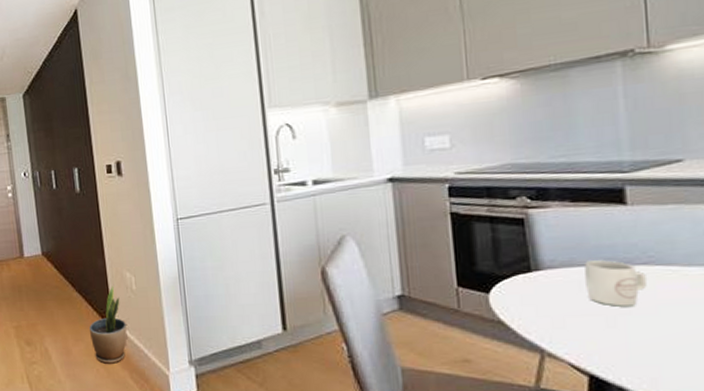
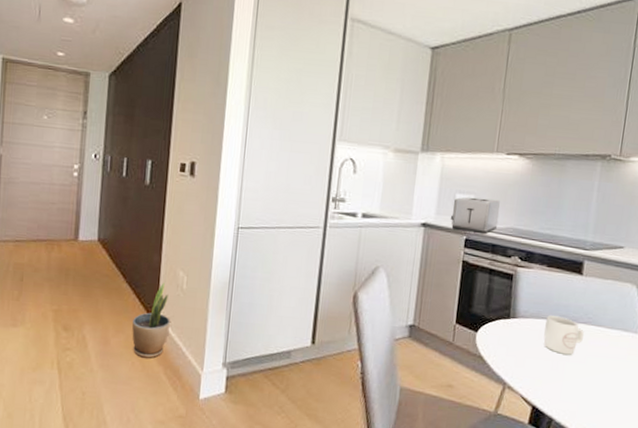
toaster: none [423,134,489,178] -> present [451,197,500,235]

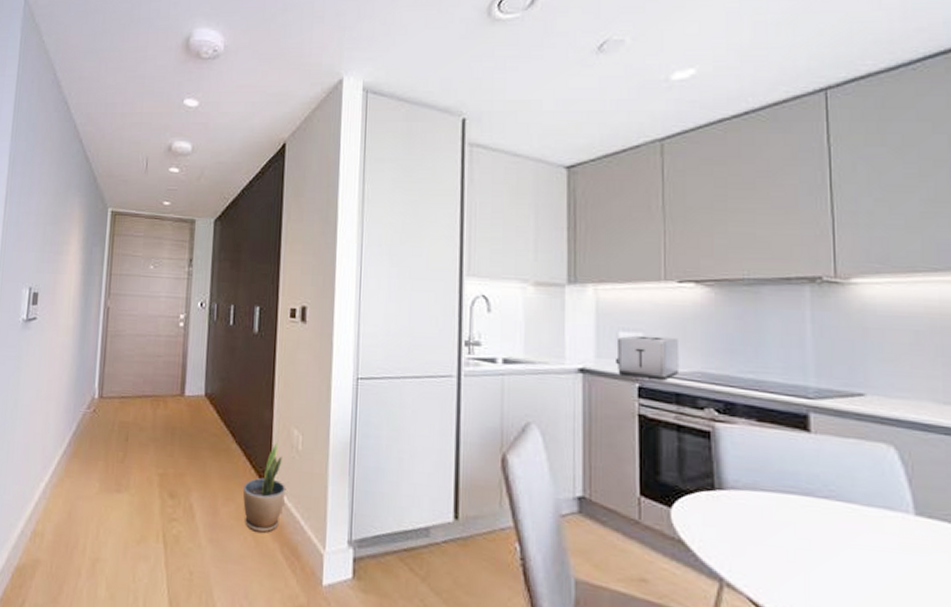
mug: present [543,315,584,355] -> none [768,486,827,542]

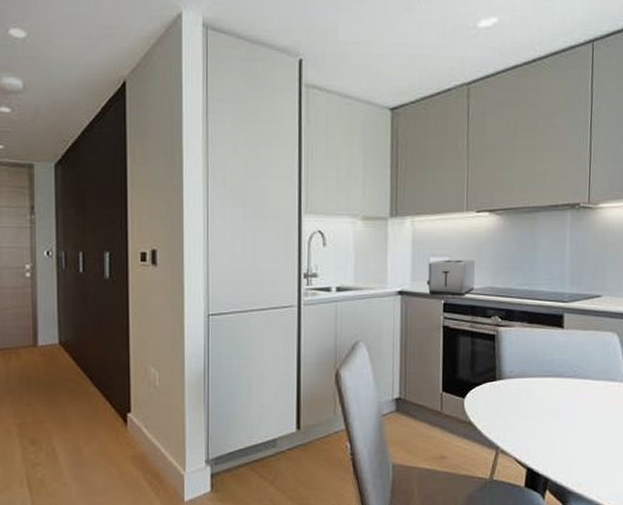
potted plant: present [243,442,285,533] -> none [105,381,145,464]

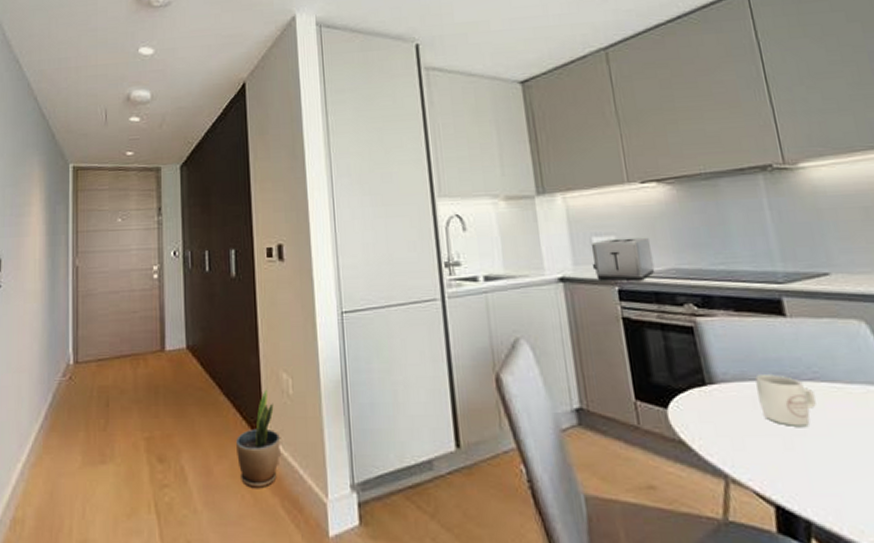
potted plant: none [105,381,145,464] -> present [236,389,280,488]
mug: none [531,373,571,411] -> present [755,375,816,426]

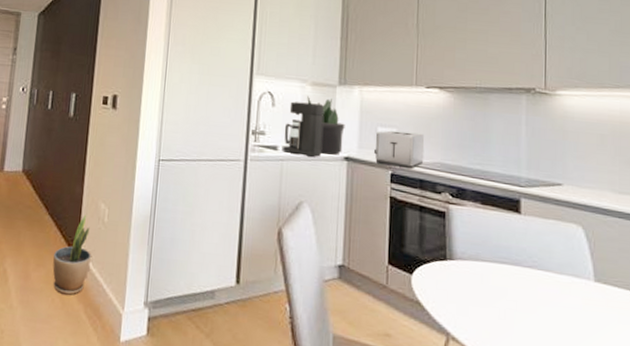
coffee maker: none [482,220,531,284] -> present [283,101,324,157]
planter: none [502,212,555,278] -> present [307,95,345,155]
mug: present [755,375,816,426] -> none [486,258,530,303]

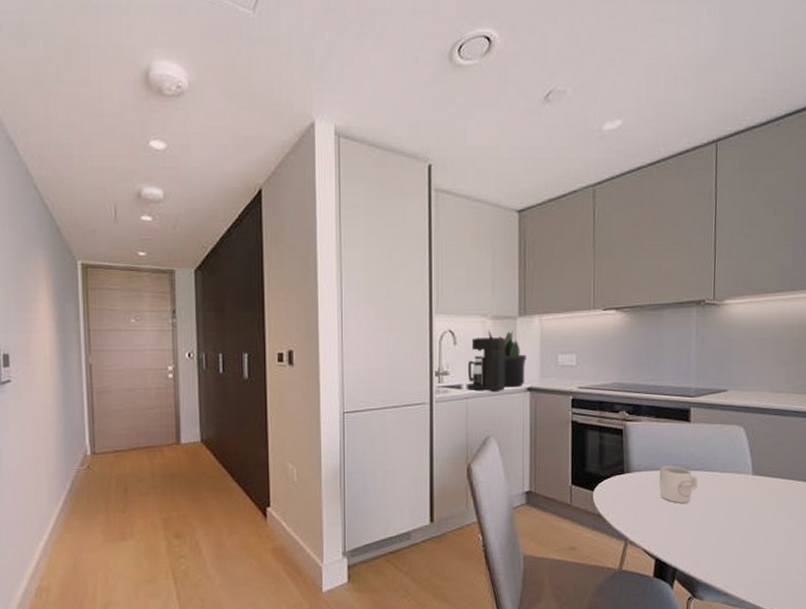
potted plant: present [52,214,91,295] -> none [246,477,284,557]
toaster: present [374,130,425,169] -> none [556,356,603,392]
mug: none [486,258,530,303] -> present [659,466,698,503]

